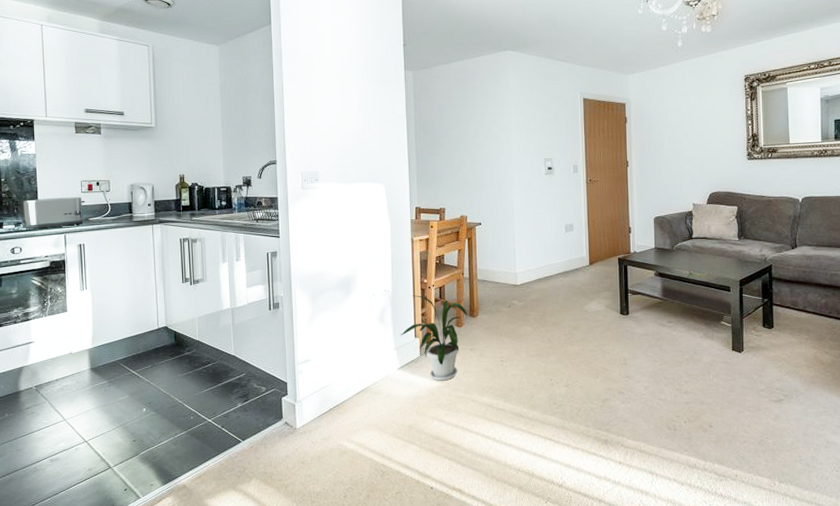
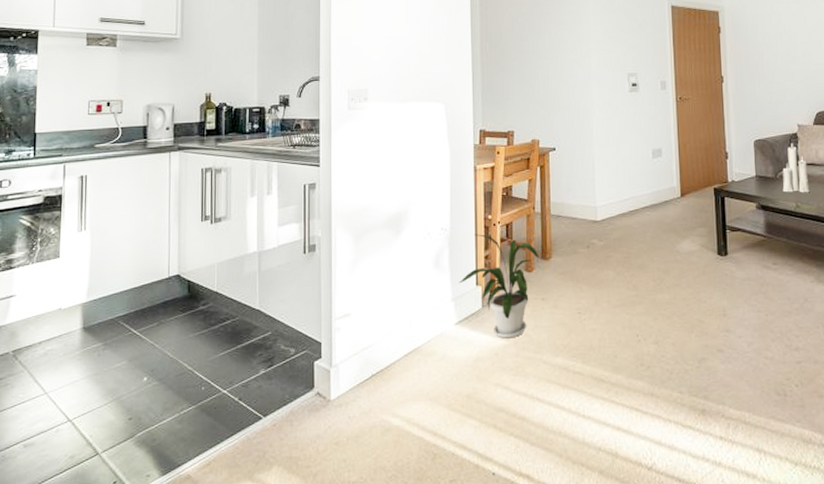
toaster: present [19,196,85,229] -> none [12,119,91,158]
candle: none [678,220,702,263] -> present [782,143,810,193]

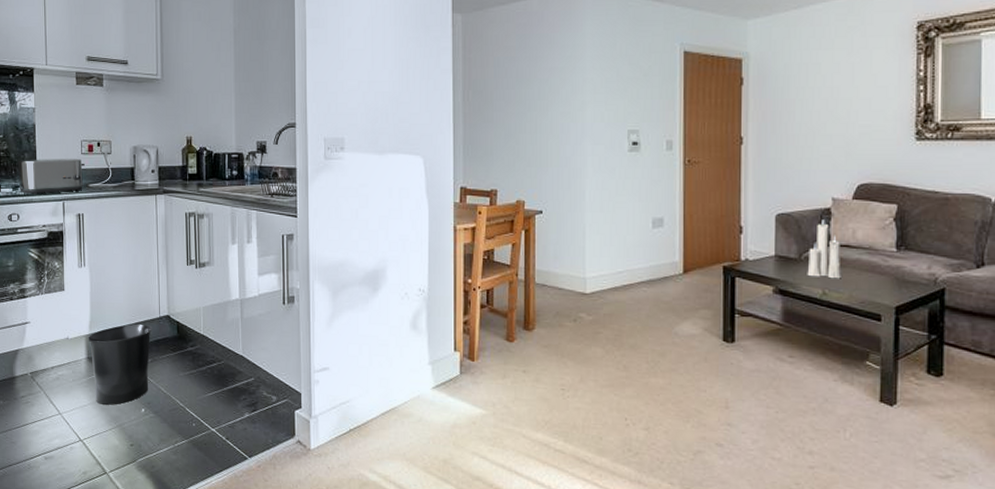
toaster: none [12,119,91,158] -> present [17,158,85,194]
waste bin: none [84,286,160,378] -> present [88,323,153,405]
house plant: present [459,234,539,339] -> none [437,298,522,408]

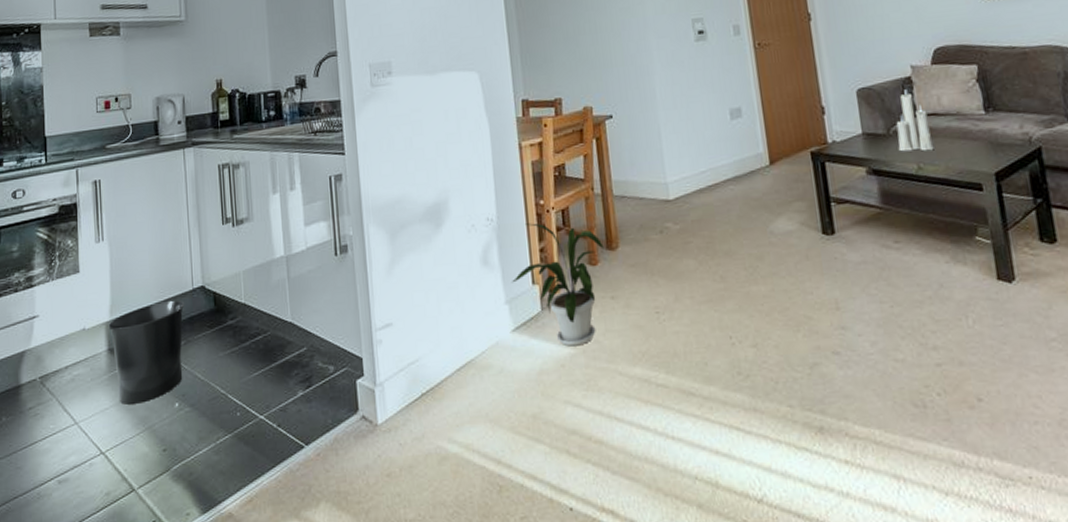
toaster: present [17,158,85,194] -> none [22,117,101,166]
house plant: none [437,298,522,408] -> present [512,223,604,347]

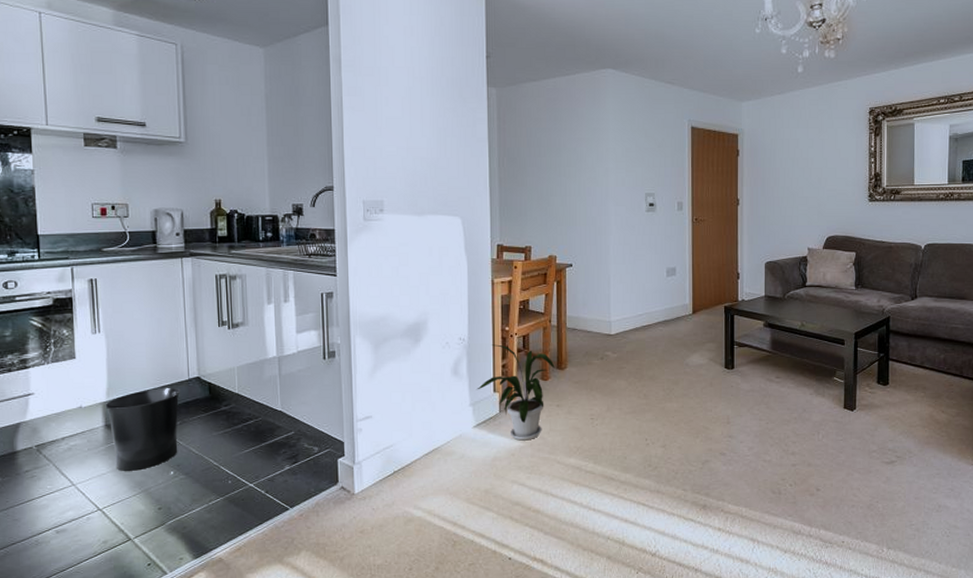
candle: present [896,89,934,152] -> none [789,266,815,313]

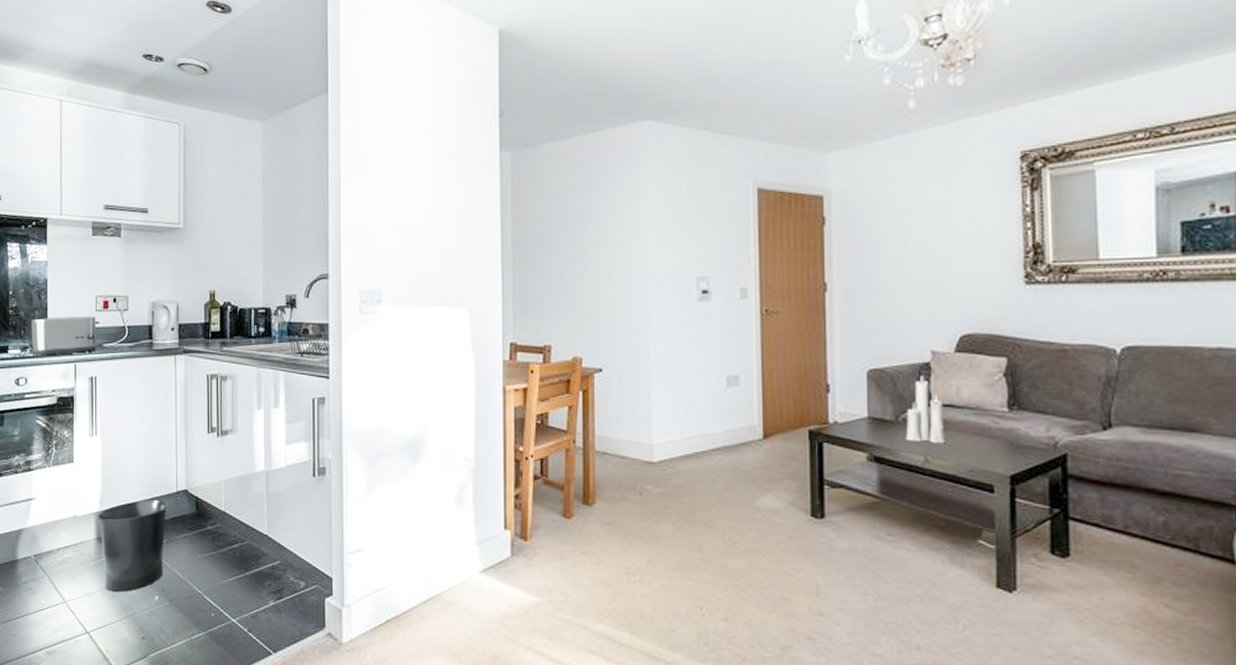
toaster: none [13,222,97,260] -> present [27,315,99,355]
house plant: present [477,344,555,441] -> none [484,468,580,596]
candle: none [789,266,815,313] -> present [905,376,945,444]

